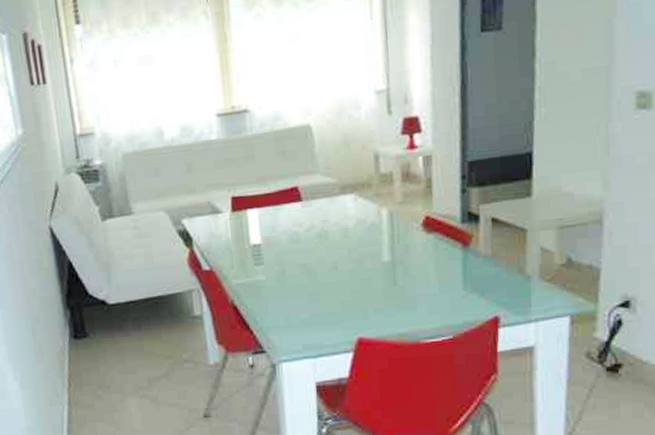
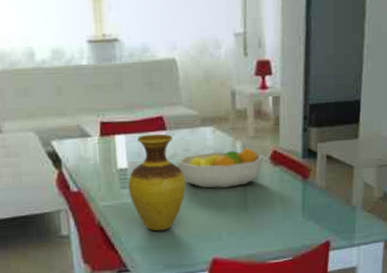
vase: none [262,205,327,310] -> present [128,133,187,231]
fruit bowl: none [314,214,413,261] -> present [176,147,263,188]

